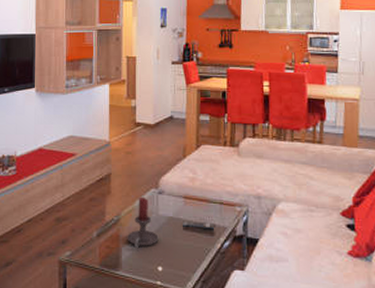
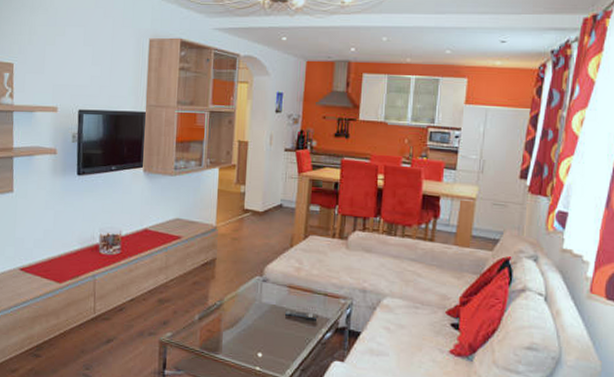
candle holder: present [127,197,159,248] -> none [229,283,261,333]

